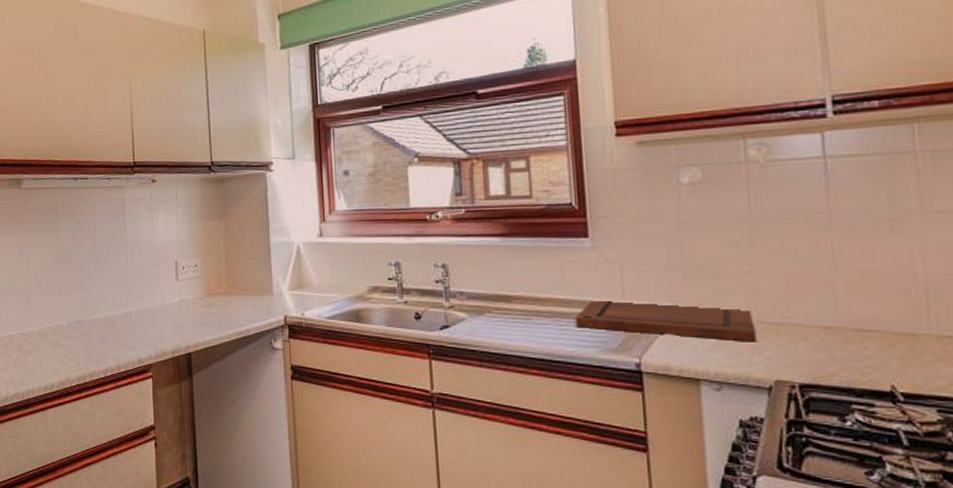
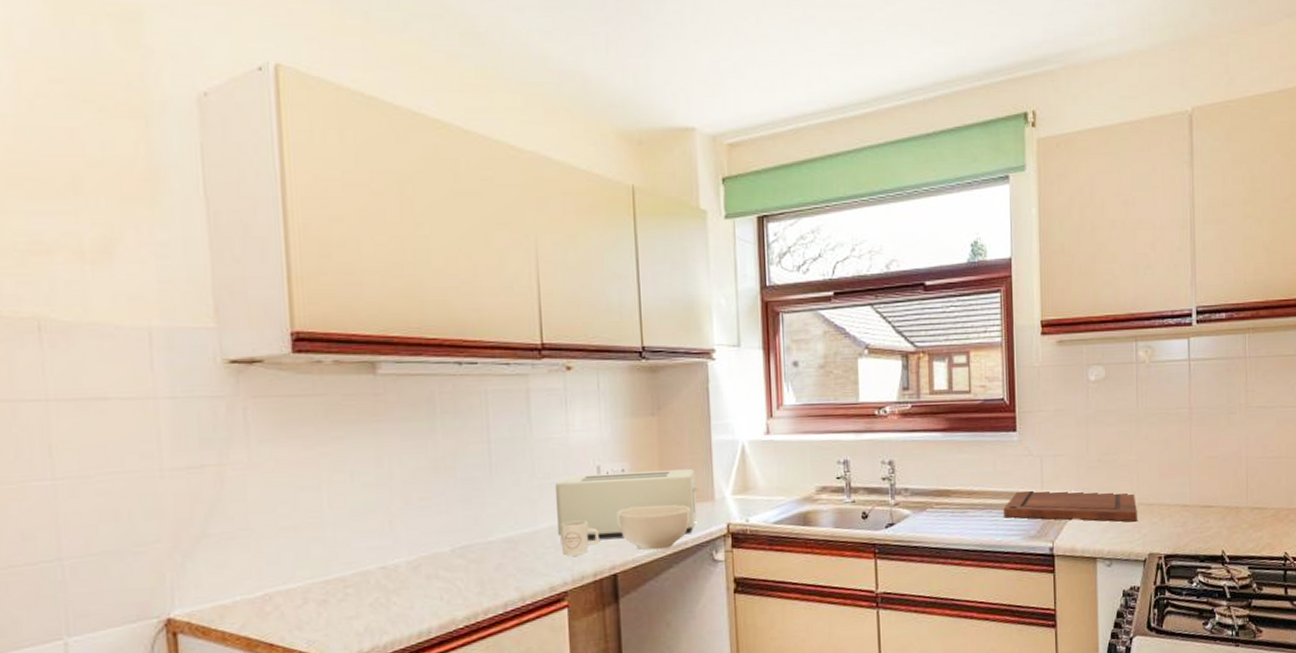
toaster: none [142,266,260,322] -> present [554,469,700,540]
mug: none [147,306,177,335] -> present [560,520,599,556]
bowl: none [191,296,252,335] -> present [617,504,690,551]

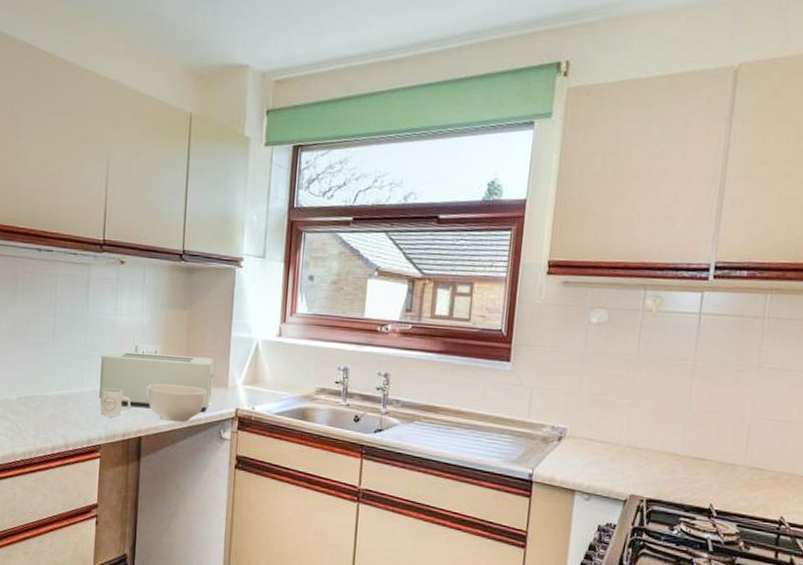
cutting board: present [1003,489,1137,522] -> none [487,415,624,463]

